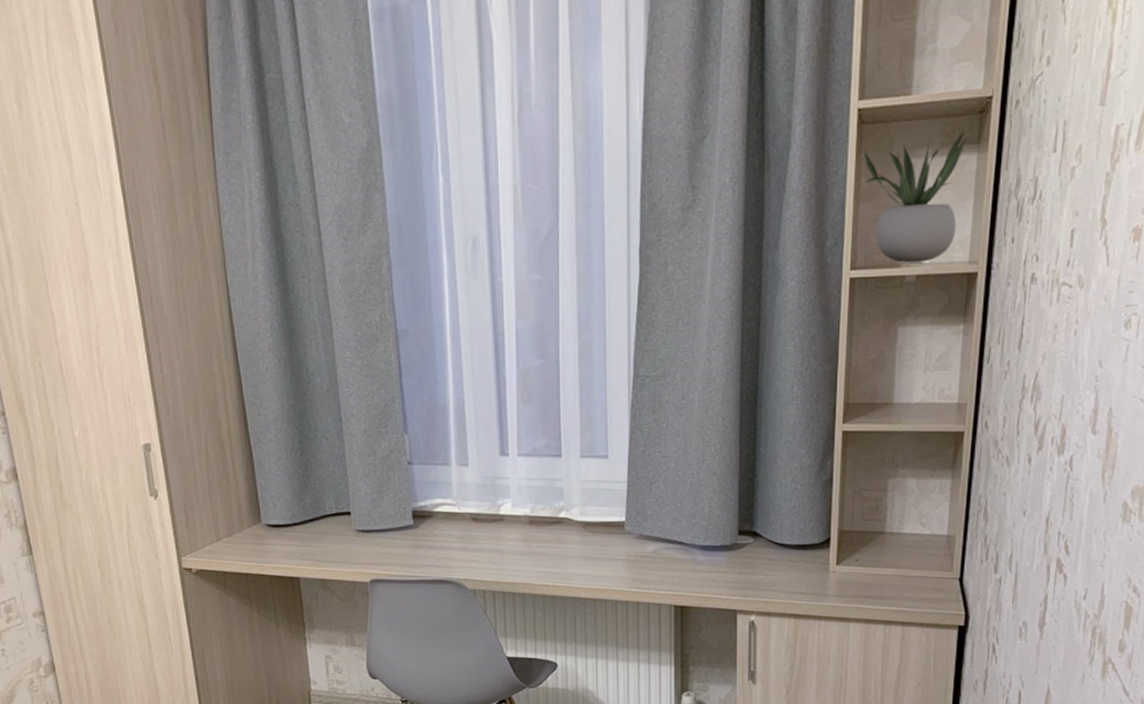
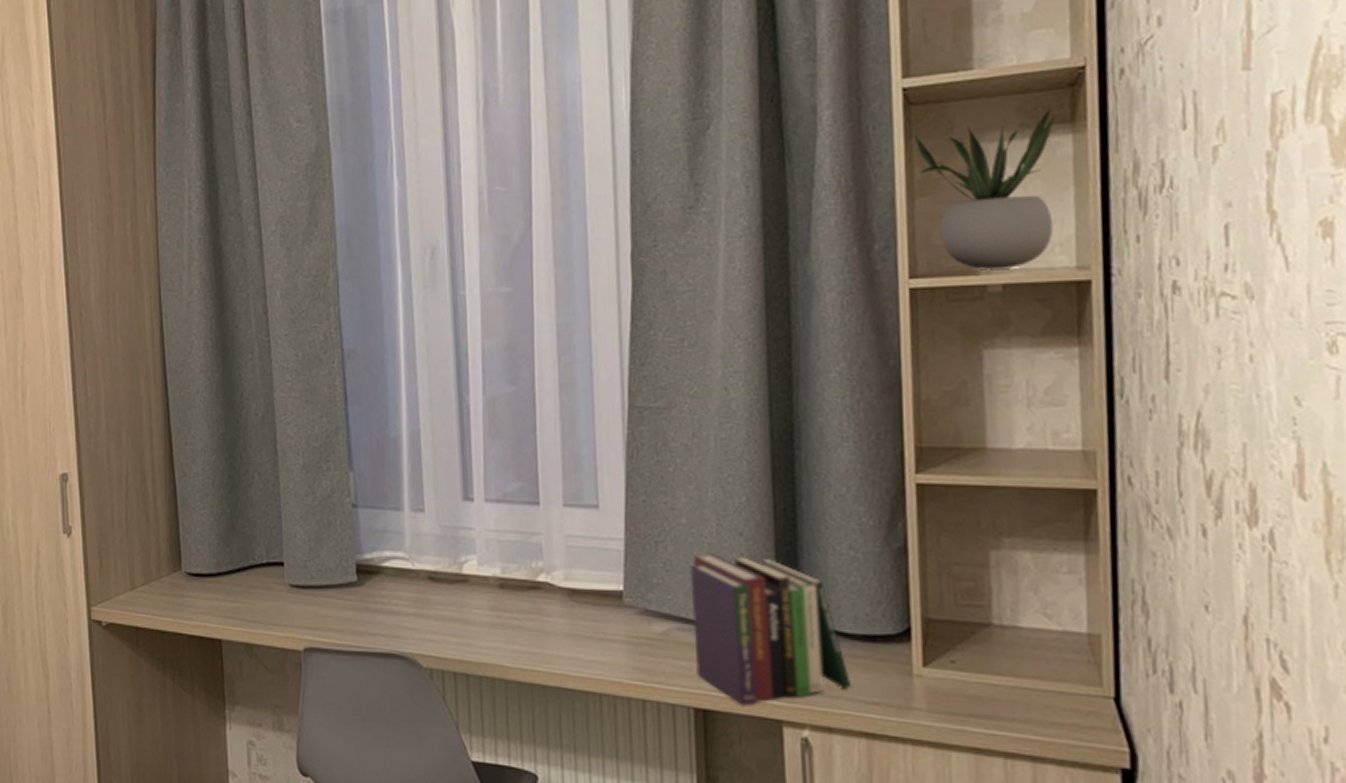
books: none [675,489,786,601] -> present [690,553,851,706]

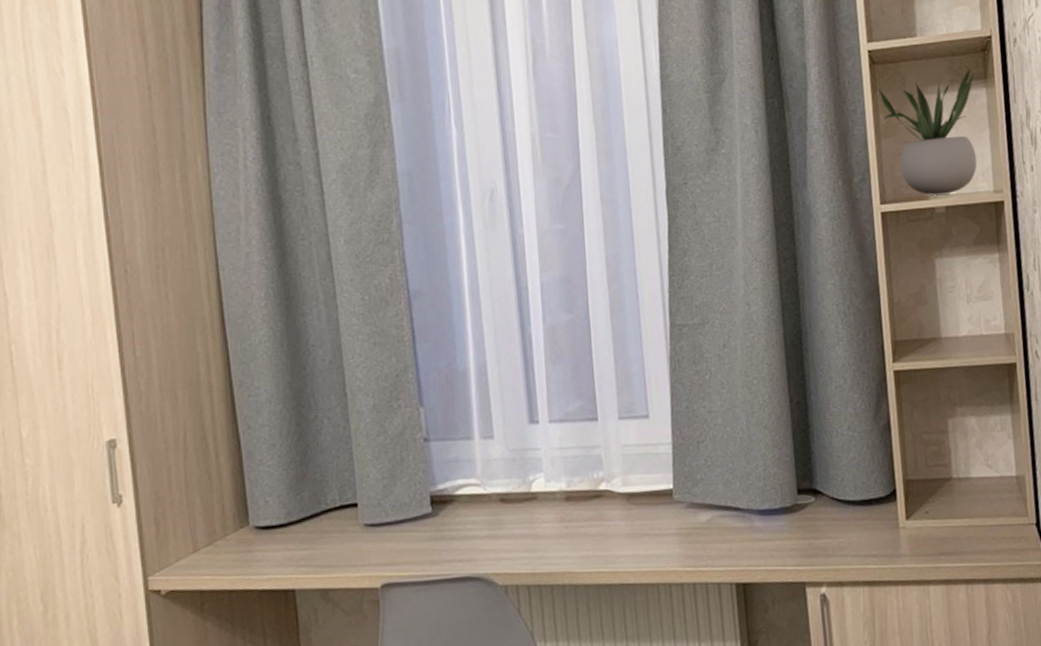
books: present [690,553,851,706] -> none [726,446,855,575]

